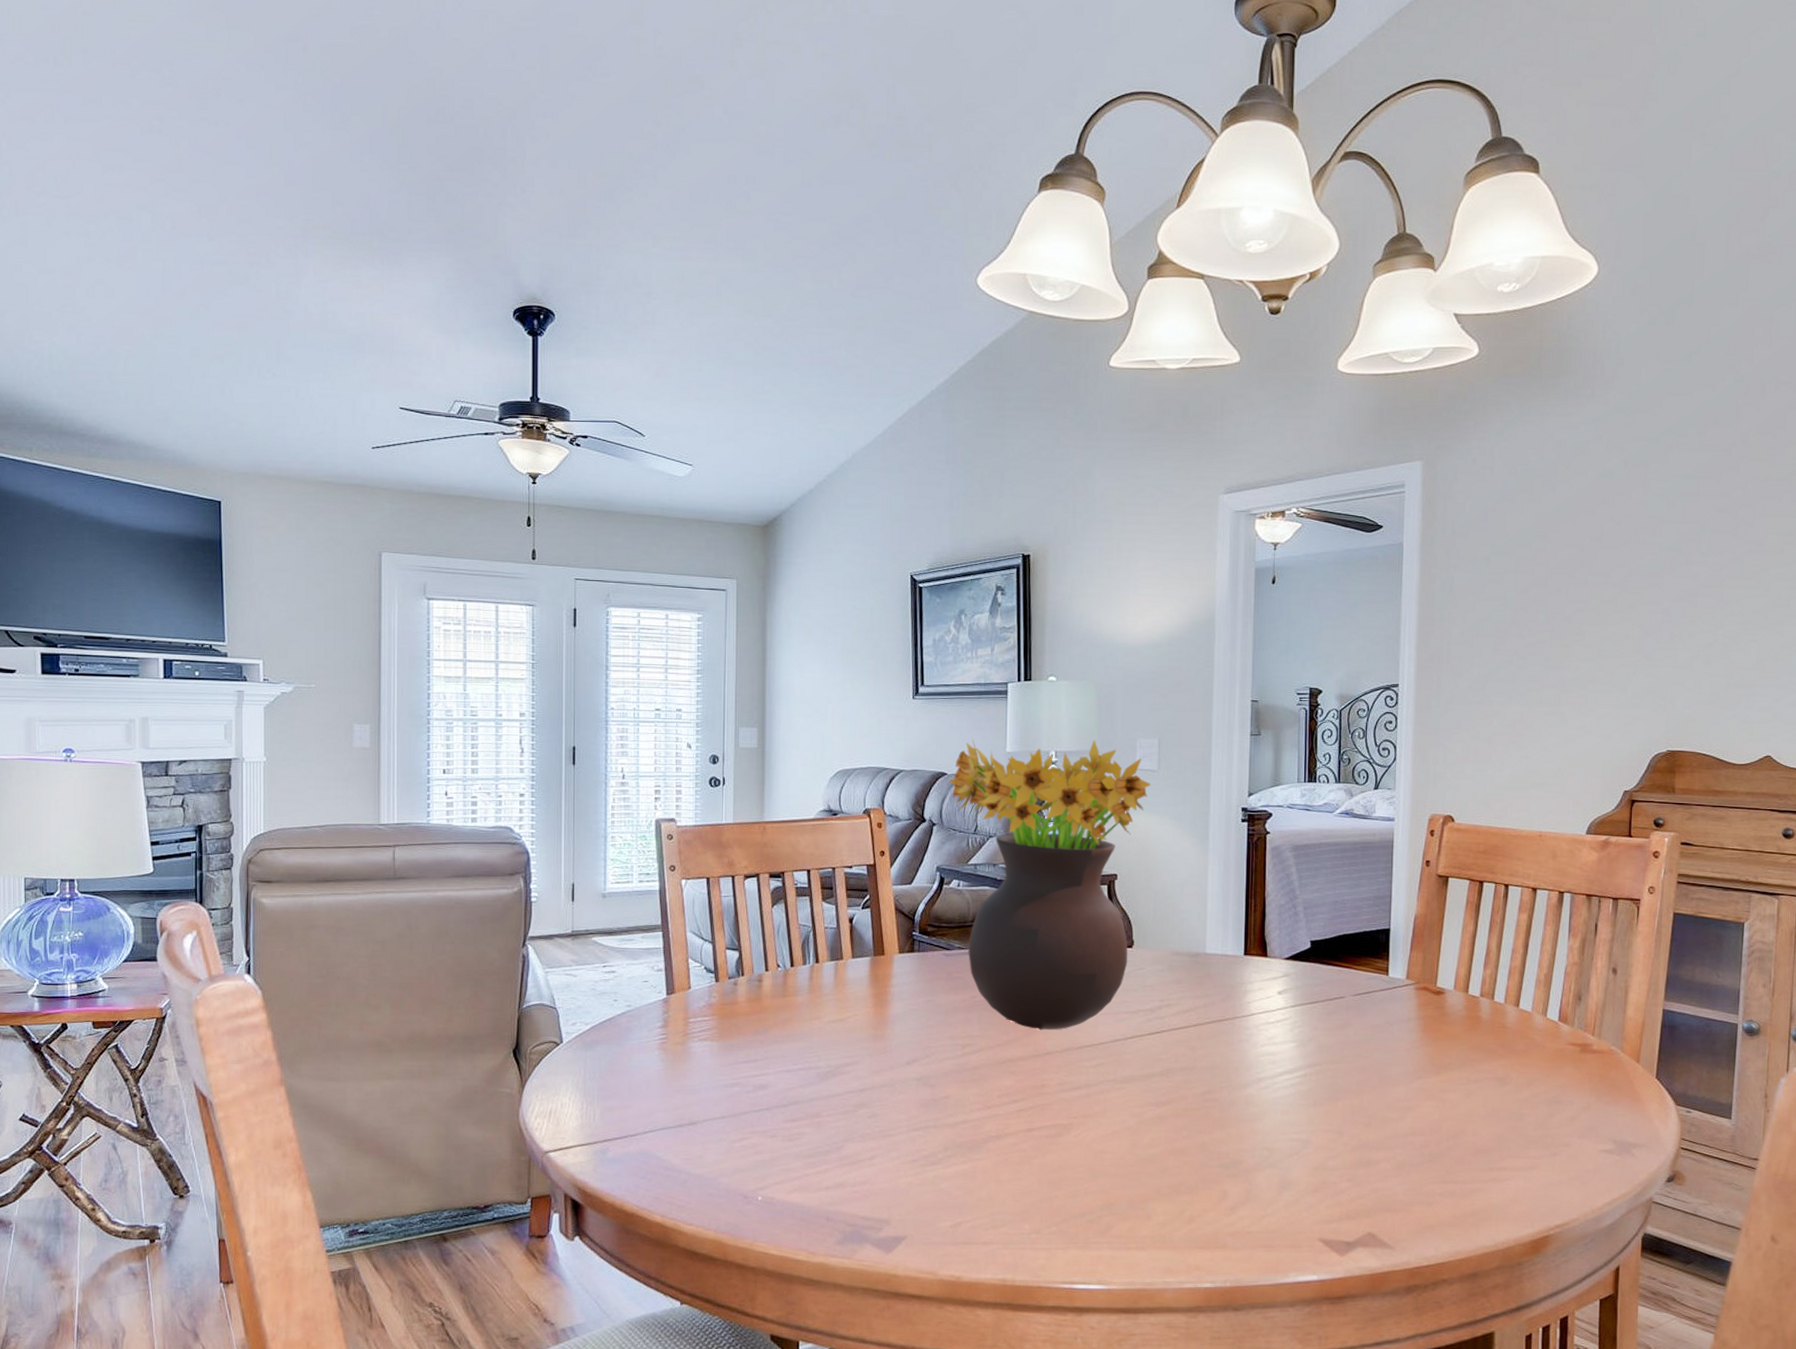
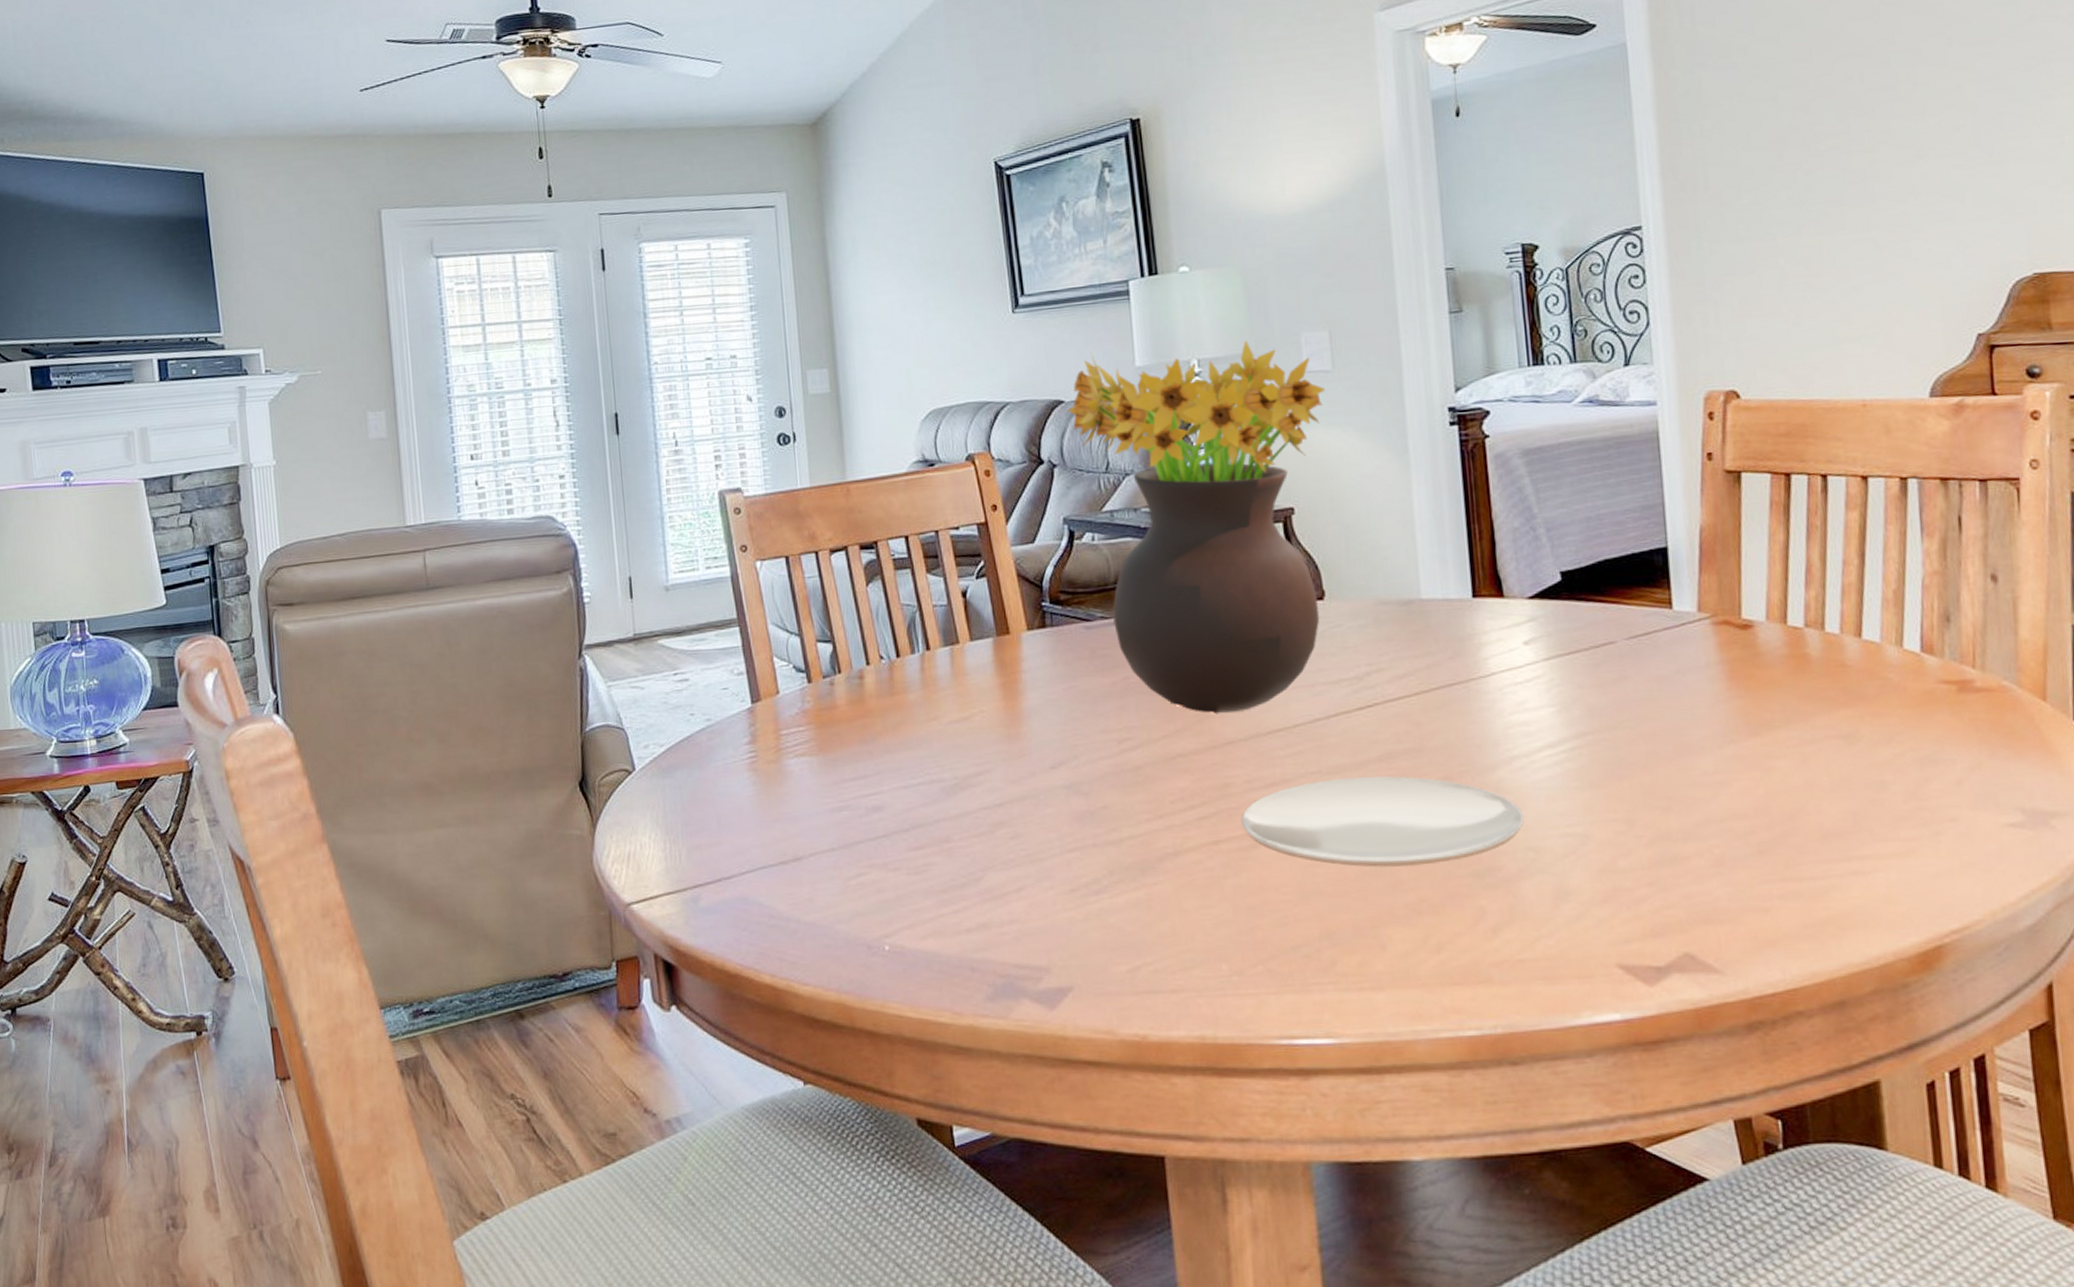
plate: none [1051,1086,1263,1157] -> present [1241,776,1524,868]

